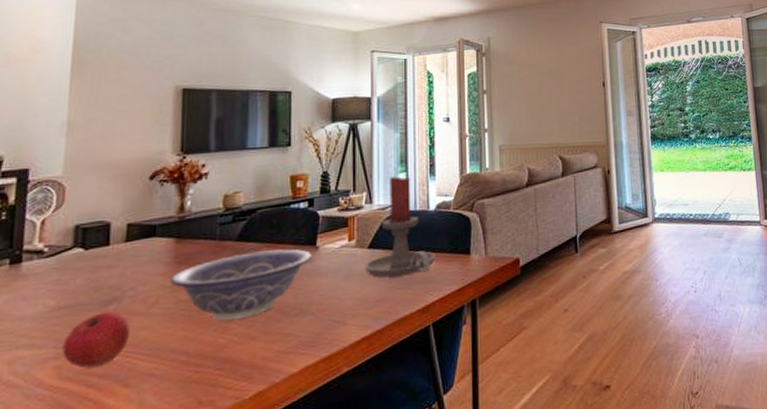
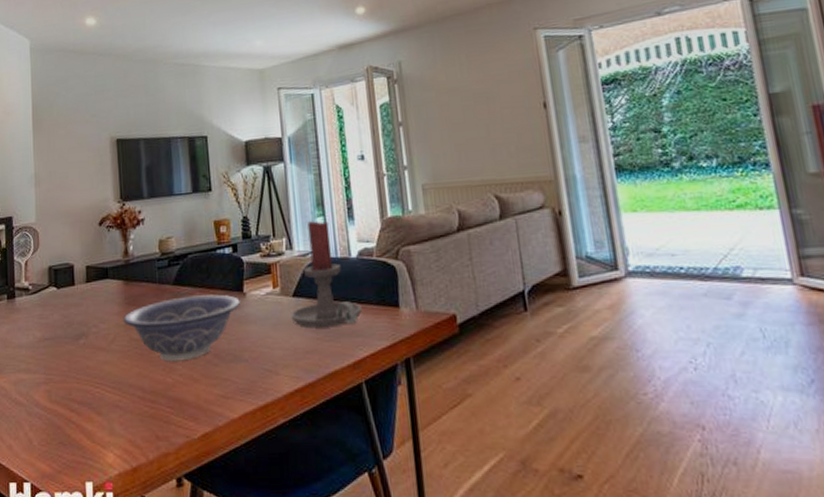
apple: present [62,311,130,369] -> none [49,345,97,395]

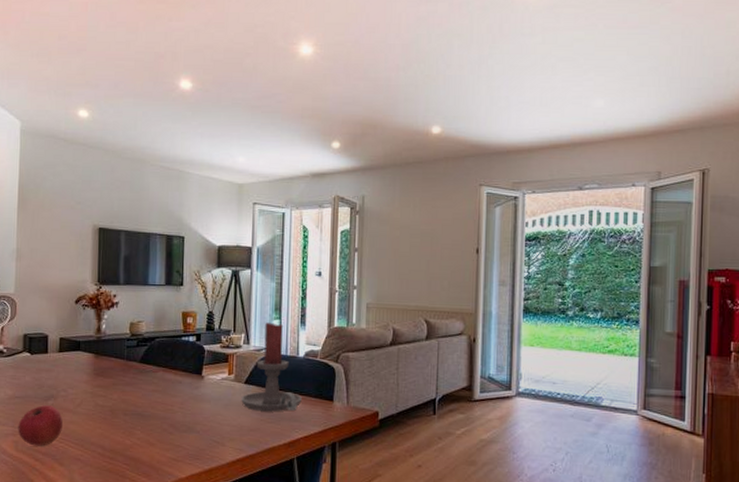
apple: none [49,345,97,395] -> present [18,405,63,447]
decorative bowl: present [123,294,240,362] -> none [90,374,198,428]

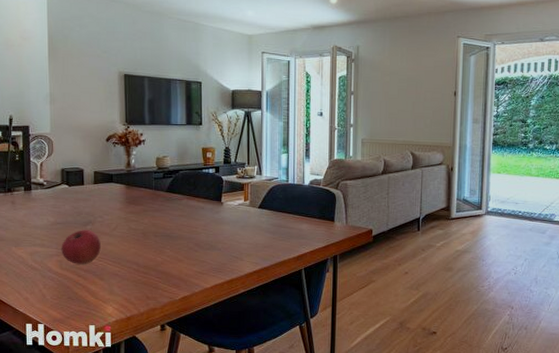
candle holder: present [241,322,302,412] -> none [256,156,308,231]

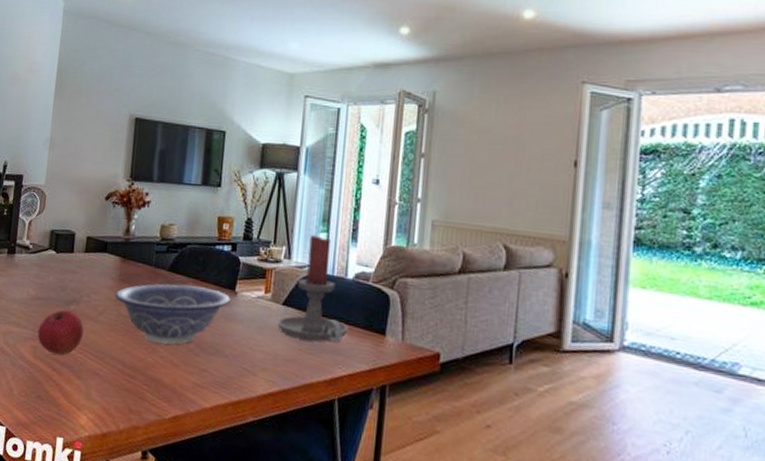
decorative bowl: none [124,201,218,247] -> present [115,284,230,346]
candle holder: none [256,156,308,231] -> present [277,235,348,342]

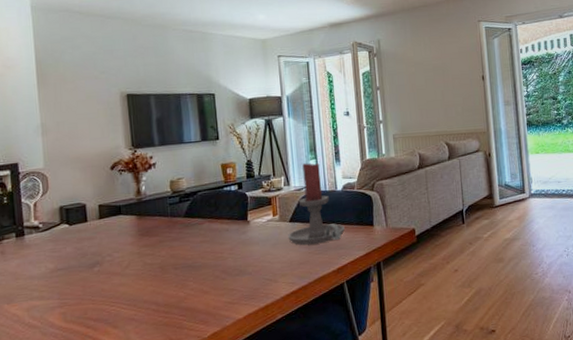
apple: present [37,309,84,356] -> none [64,272,112,315]
decorative bowl: present [115,284,230,346] -> none [137,223,245,280]

